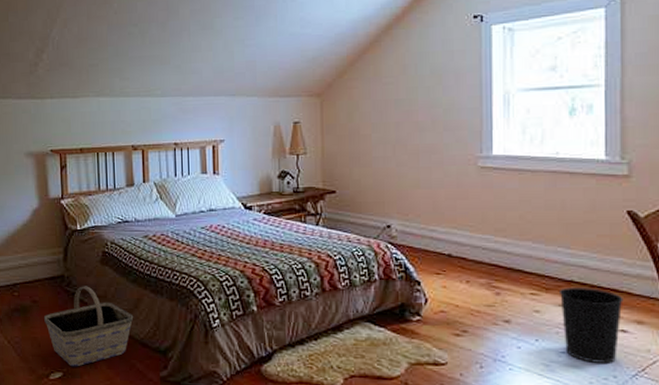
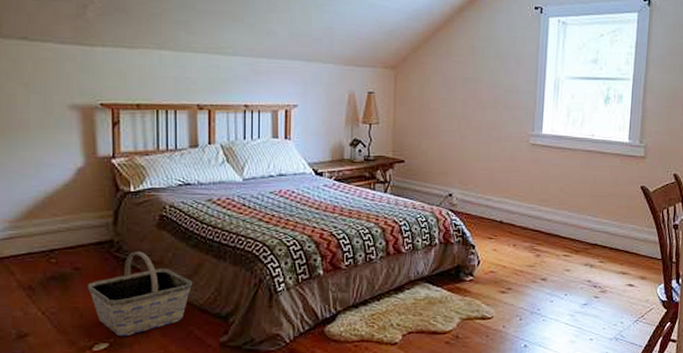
wastebasket: present [558,287,623,363] -> none [585,250,633,312]

